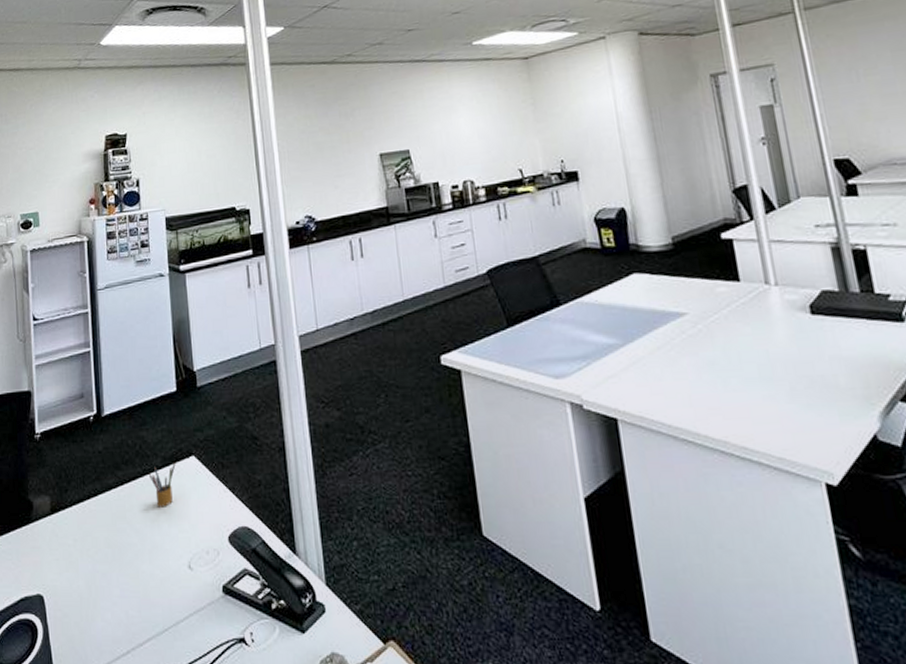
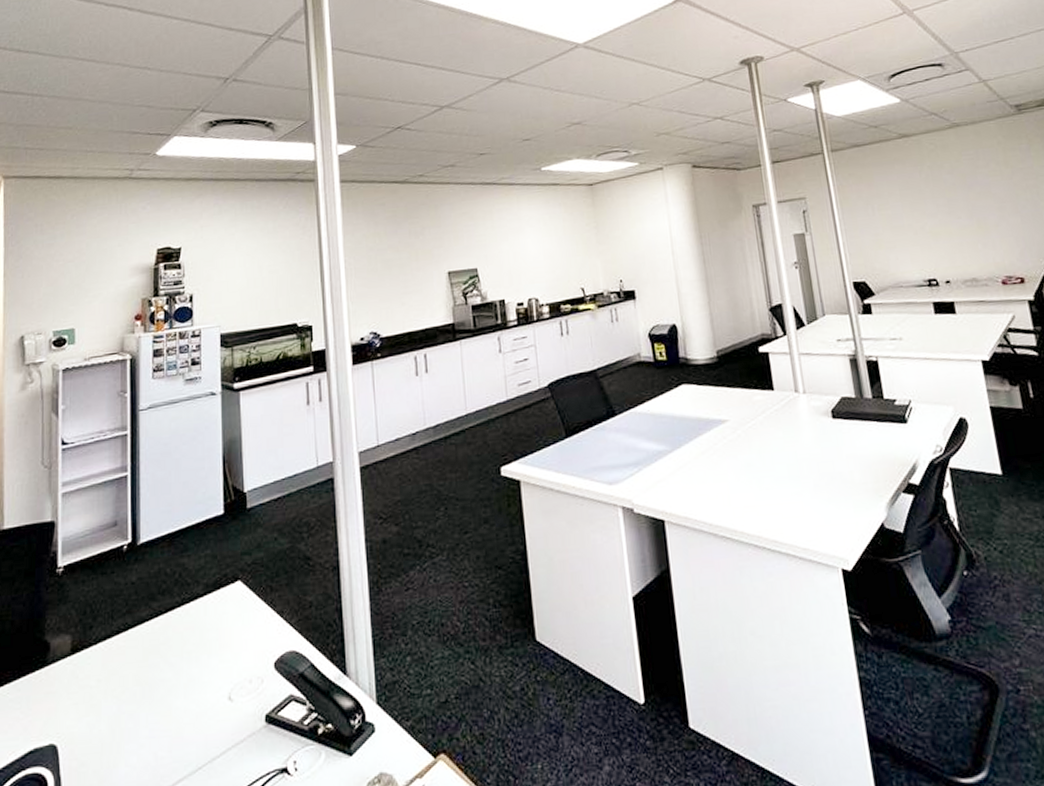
pencil box: present [148,462,176,507] -> none [188,588,219,638]

